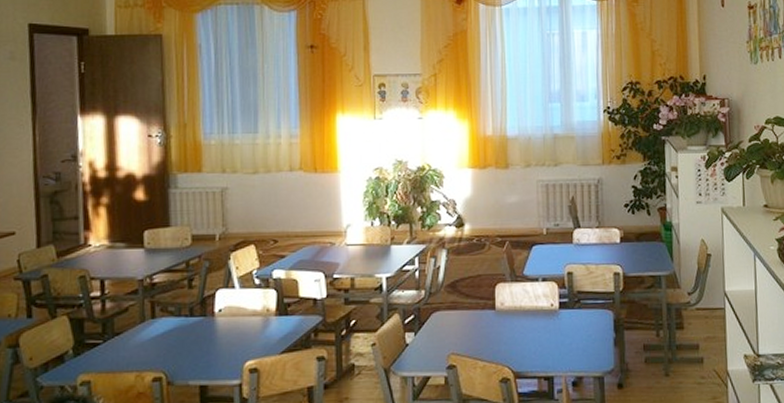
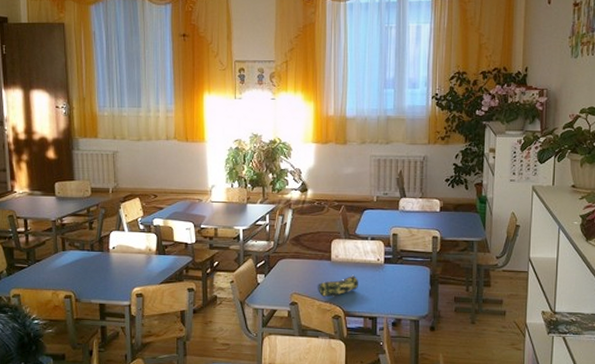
pencil case: none [482,325,529,355] -> present [319,275,358,297]

